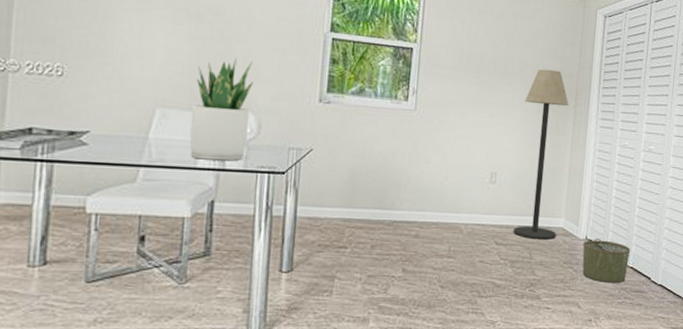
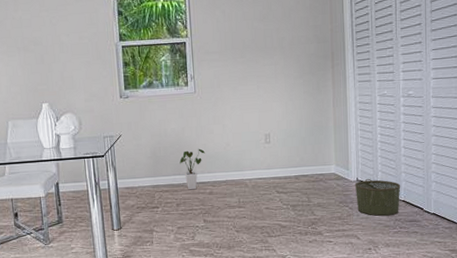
planter: present [189,57,254,161] -> none [31,74,74,154]
house plant: none [383,179,417,230] -> present [179,148,205,190]
floor lamp: present [513,68,569,240] -> none [286,38,329,186]

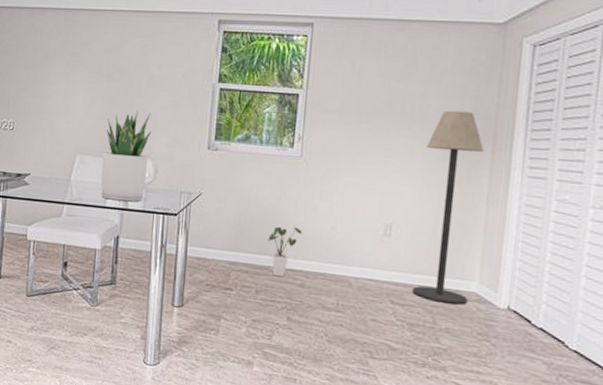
planter: none [31,74,74,154] -> present [101,109,152,202]
floor lamp: none [286,38,329,186] -> present [412,110,485,305]
basket: present [354,179,401,217] -> none [503,310,574,368]

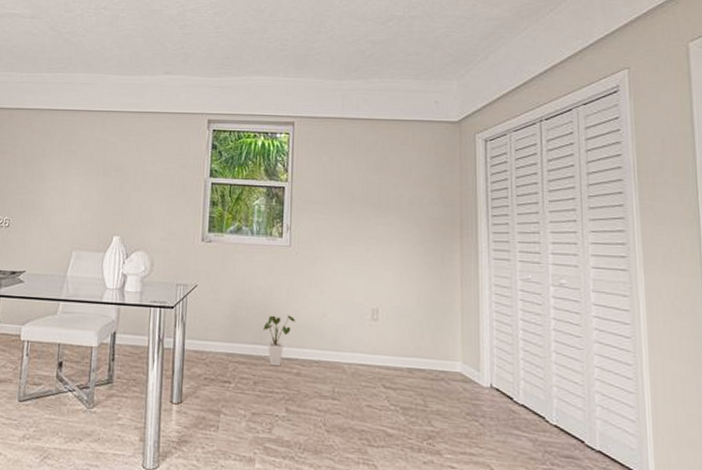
planter: present [101,109,152,202] -> none [97,204,148,297]
floor lamp: present [412,110,485,305] -> none [402,199,454,386]

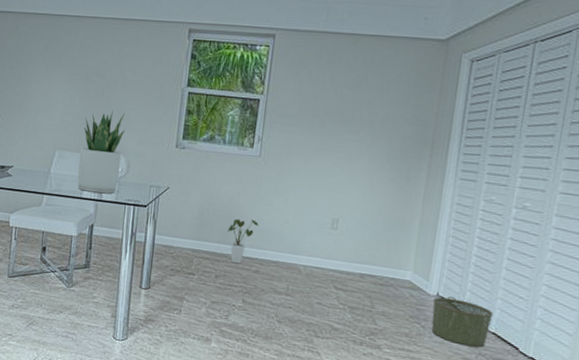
planter: none [97,204,148,297] -> present [77,110,126,194]
basket: none [487,387,552,445] -> present [431,296,494,348]

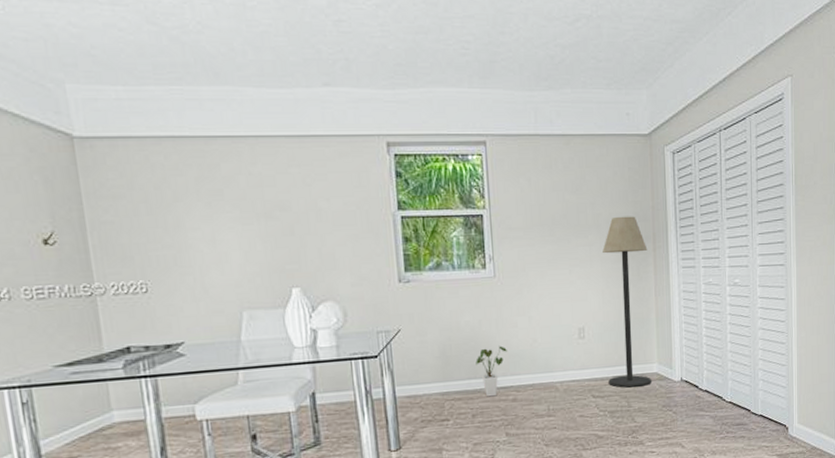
planter: present [77,110,126,194] -> none [275,249,336,355]
floor lamp: none [354,117,423,291] -> present [602,216,651,388]
basket: present [431,296,494,348] -> none [678,378,727,421]

